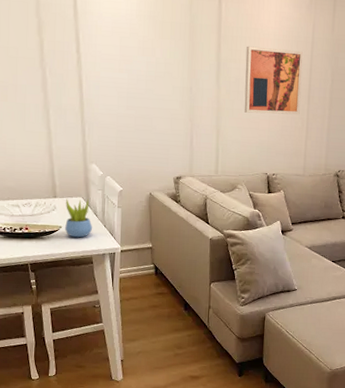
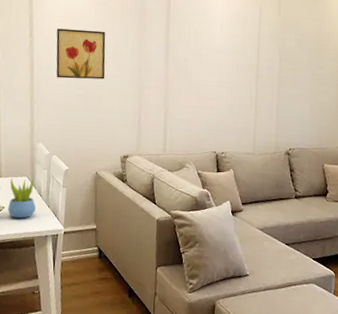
wall art: none [104,44,156,99] -> present [56,28,106,80]
wall art: present [244,46,304,115] -> none [192,28,251,94]

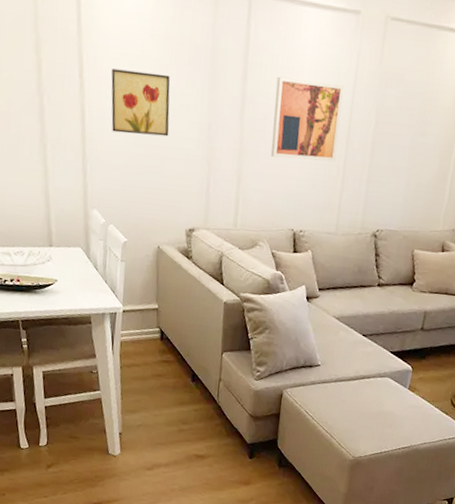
succulent plant: present [8,178,37,219] -> none [61,248,93,294]
wall art: none [192,28,251,94] -> present [270,76,345,162]

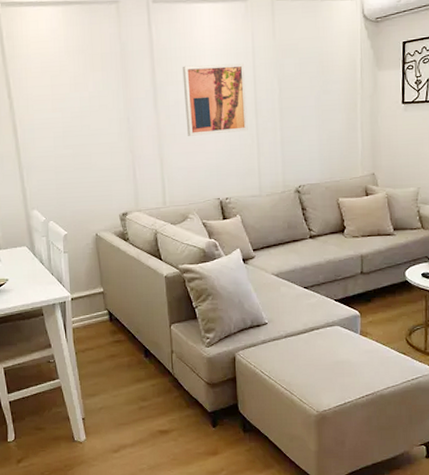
wall art: present [111,68,170,137] -> none [36,82,93,139]

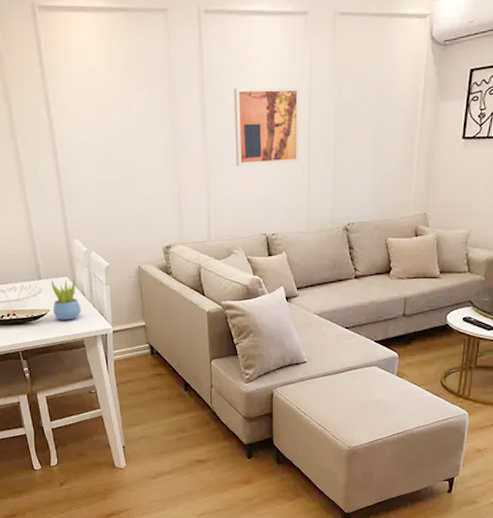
succulent plant: none [10,247,40,290] -> present [51,278,82,321]

